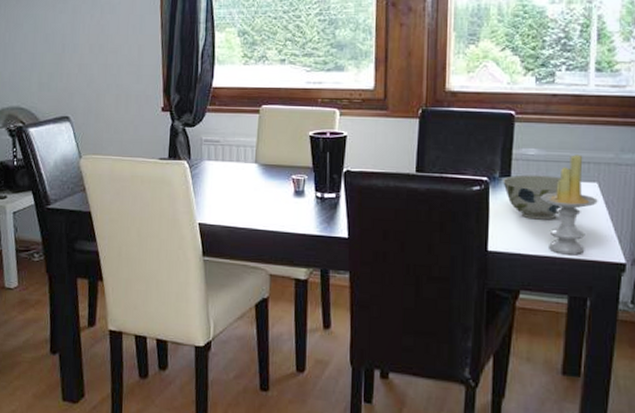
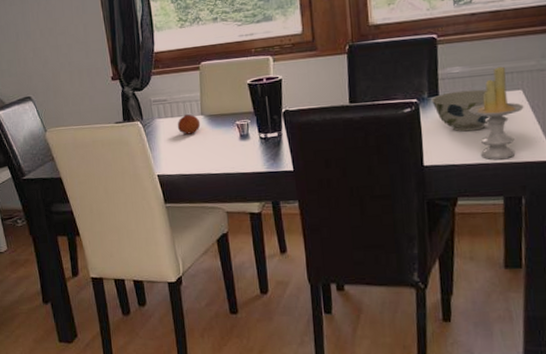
fruit: none [227,160,253,183] -> present [177,114,201,135]

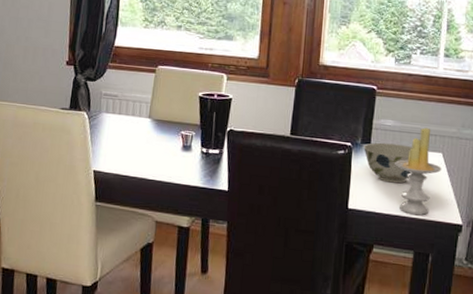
fruit: present [177,114,201,135] -> none [123,114,147,136]

